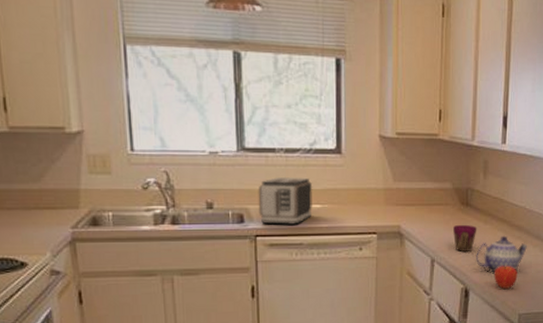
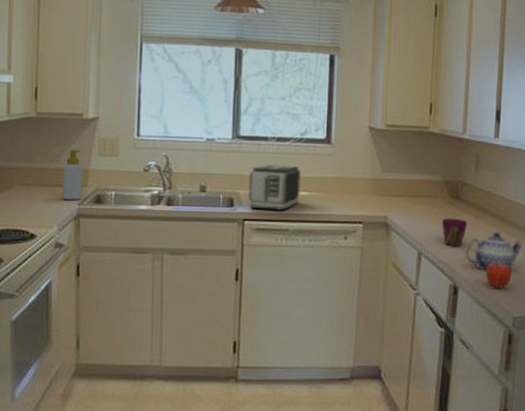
soap bottle: none [49,168,75,223] -> present [62,150,83,200]

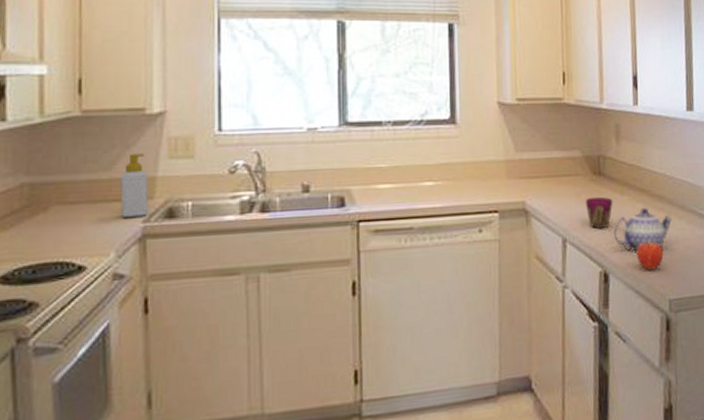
toaster: present [248,163,302,211] -> none [361,151,425,207]

